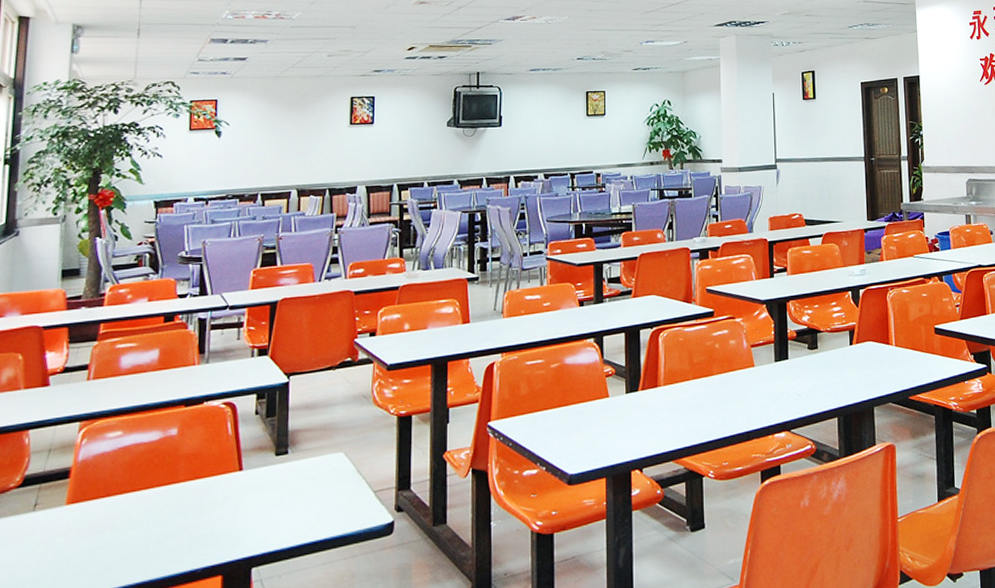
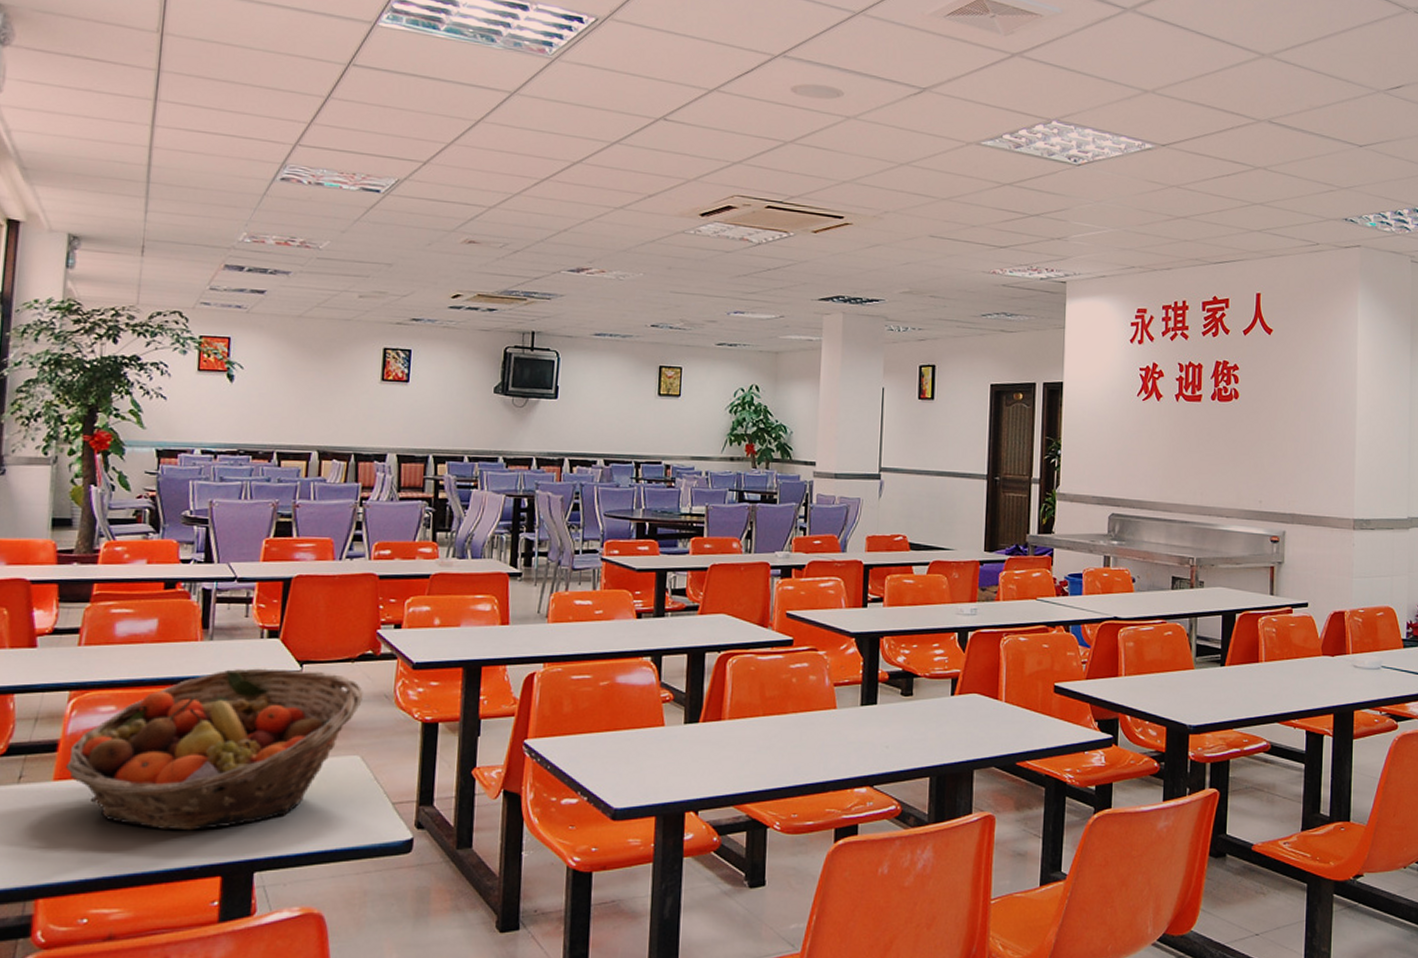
fruit basket: none [76,380,344,539] -> present [65,668,363,831]

